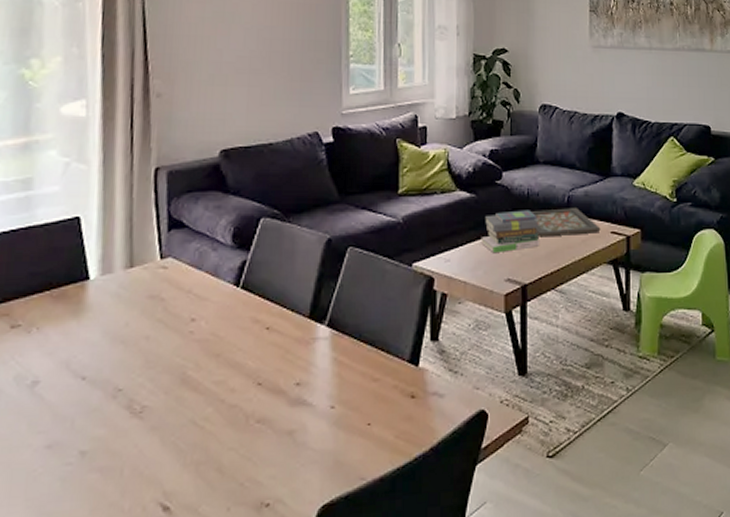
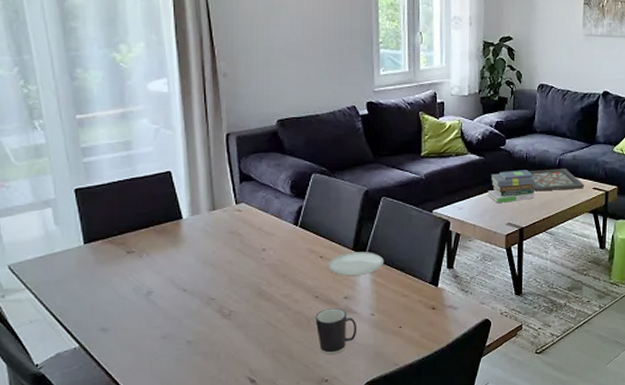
mug: none [256,399,312,466] -> present [315,308,357,354]
plate: none [275,320,350,354] -> present [327,252,385,276]

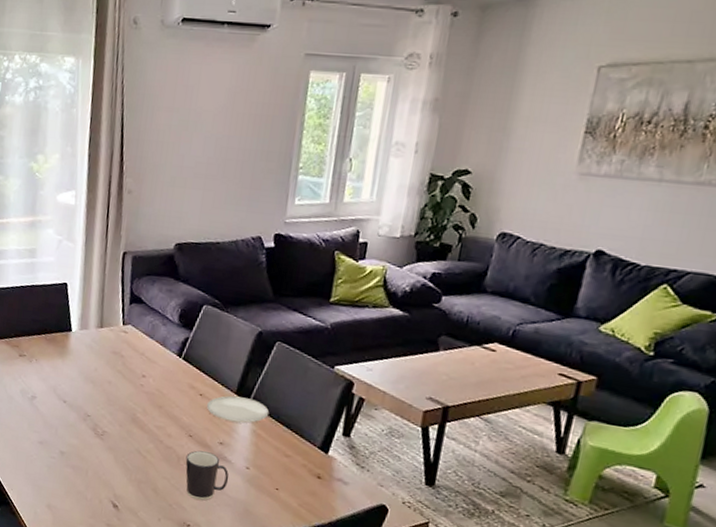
books: present [487,170,534,204] -> none [406,334,474,374]
decorative tray: present [529,169,585,192] -> none [468,339,547,372]

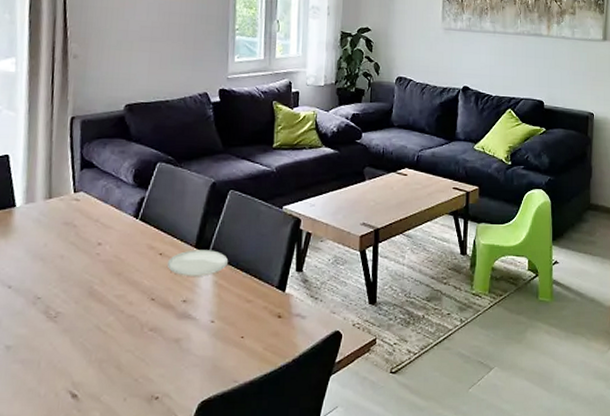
mug: present [185,450,229,501] -> none [149,313,195,367]

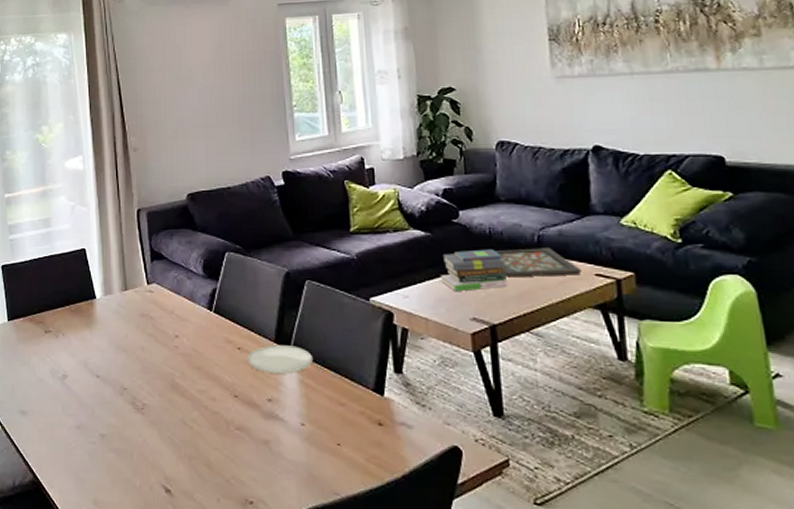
books: none [341,166,391,201] -> present [440,249,507,292]
decorative tray: none [386,166,444,190] -> present [496,248,582,278]

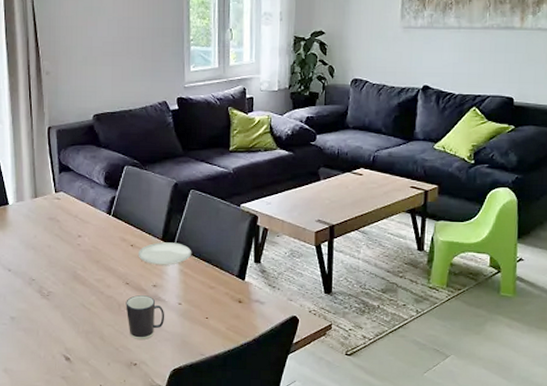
mug: none [235,411,285,470] -> present [126,295,165,339]
books: present [440,249,507,292] -> none [296,166,346,200]
decorative tray: present [496,248,582,278] -> none [341,166,401,189]

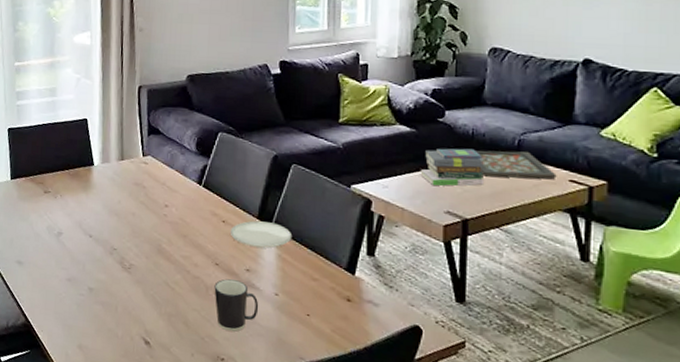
books: none [296,166,346,200] -> present [420,148,484,186]
decorative tray: none [341,166,401,189] -> present [476,150,557,180]

